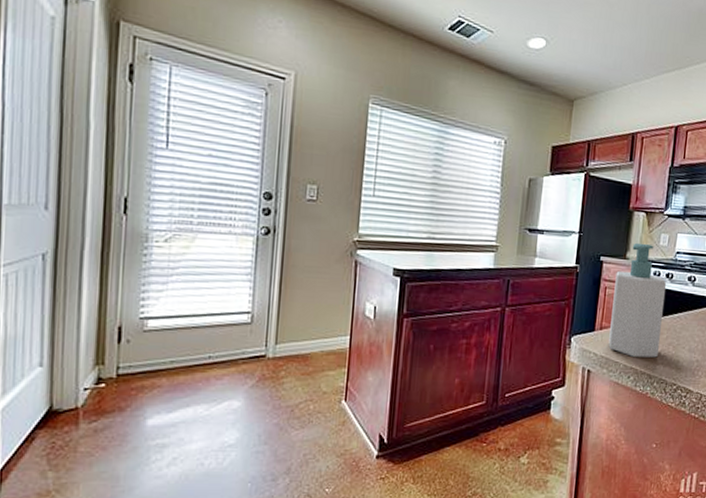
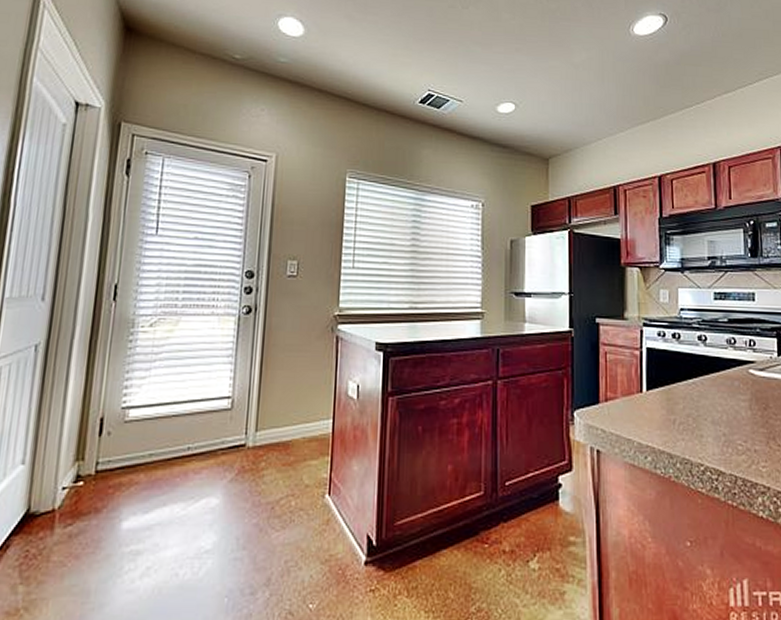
soap bottle: present [608,242,666,358] -> none [615,301,676,434]

